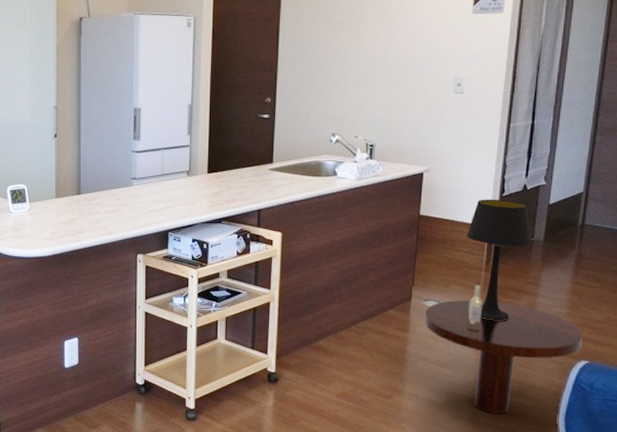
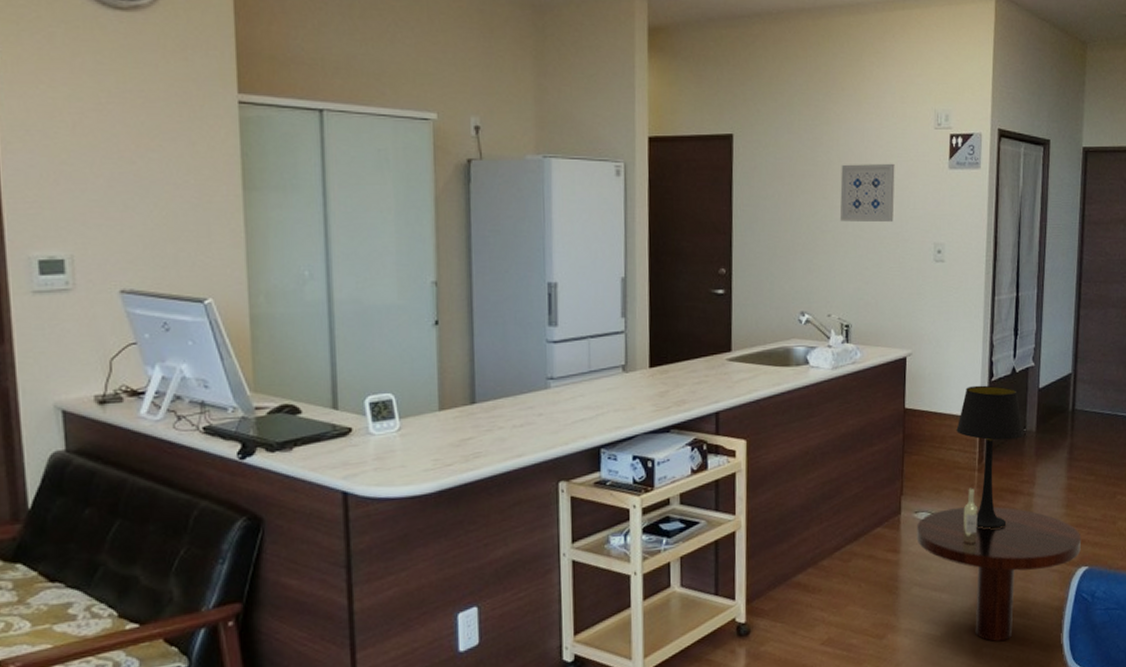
wall art: none [369,10,422,61] -> present [839,163,895,223]

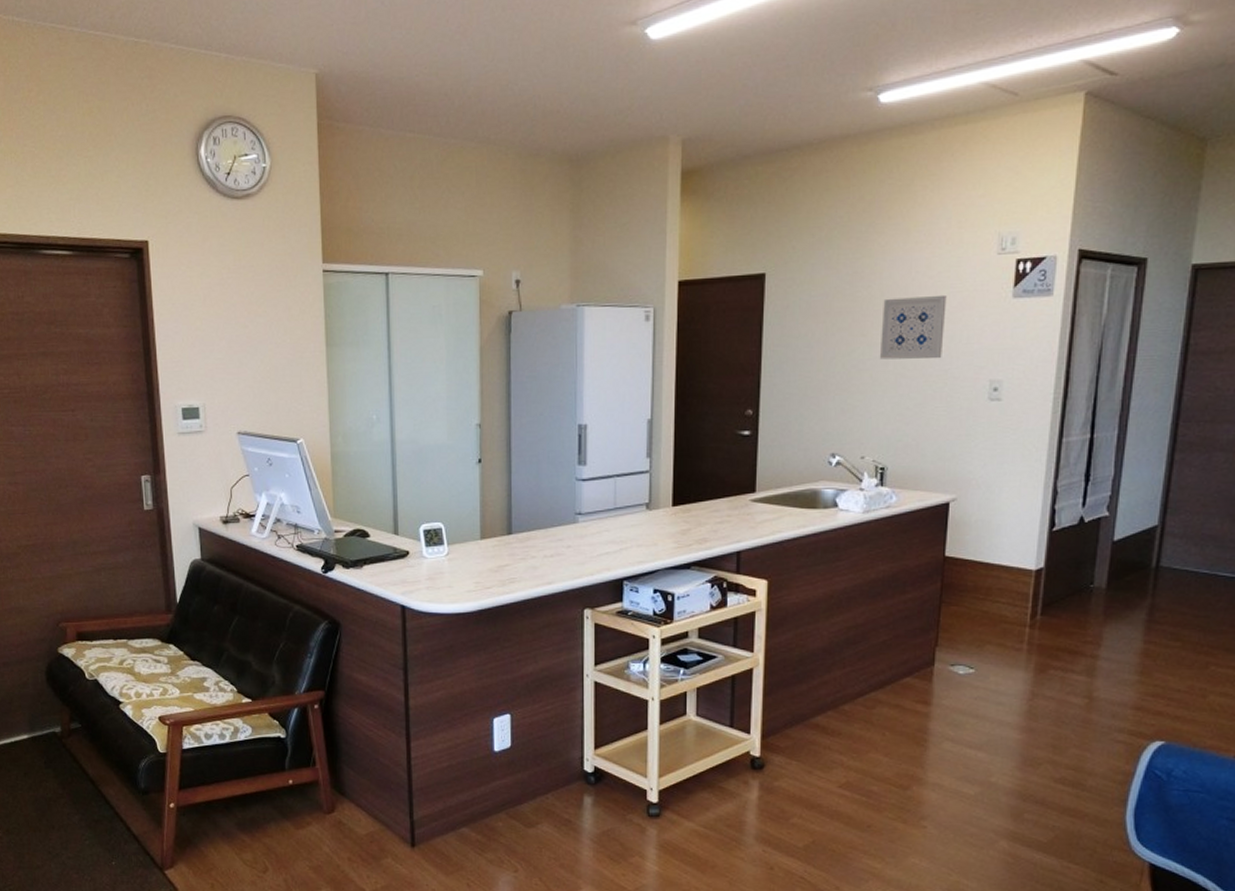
coffee table: present [916,488,1082,642] -> none [951,644,1159,810]
table lamp: present [956,385,1025,529] -> none [1005,535,1091,689]

